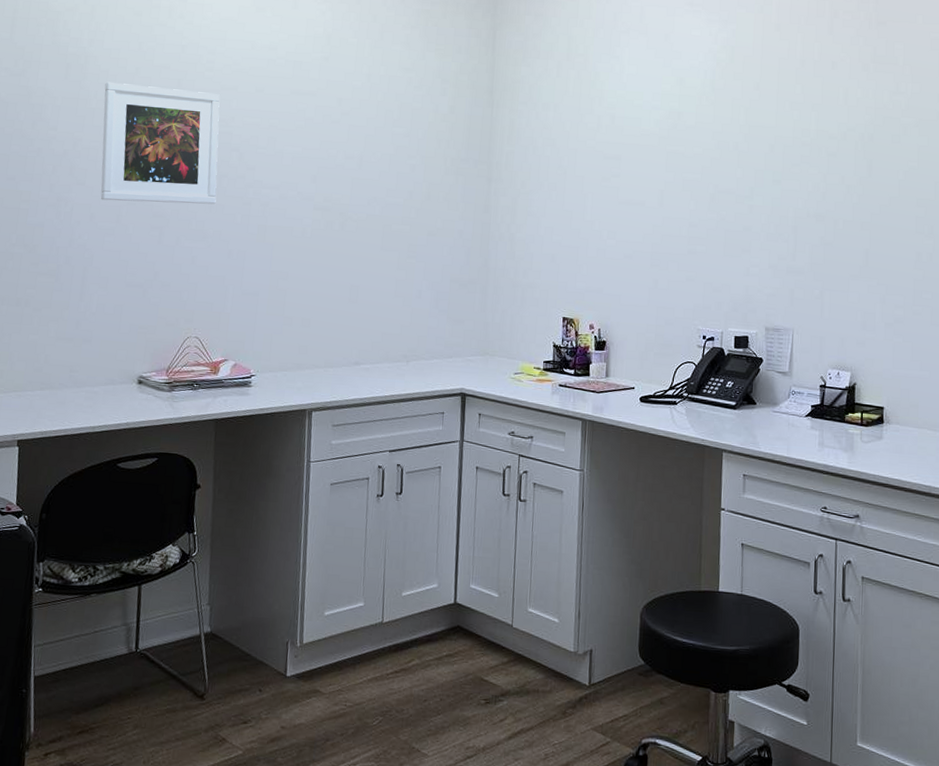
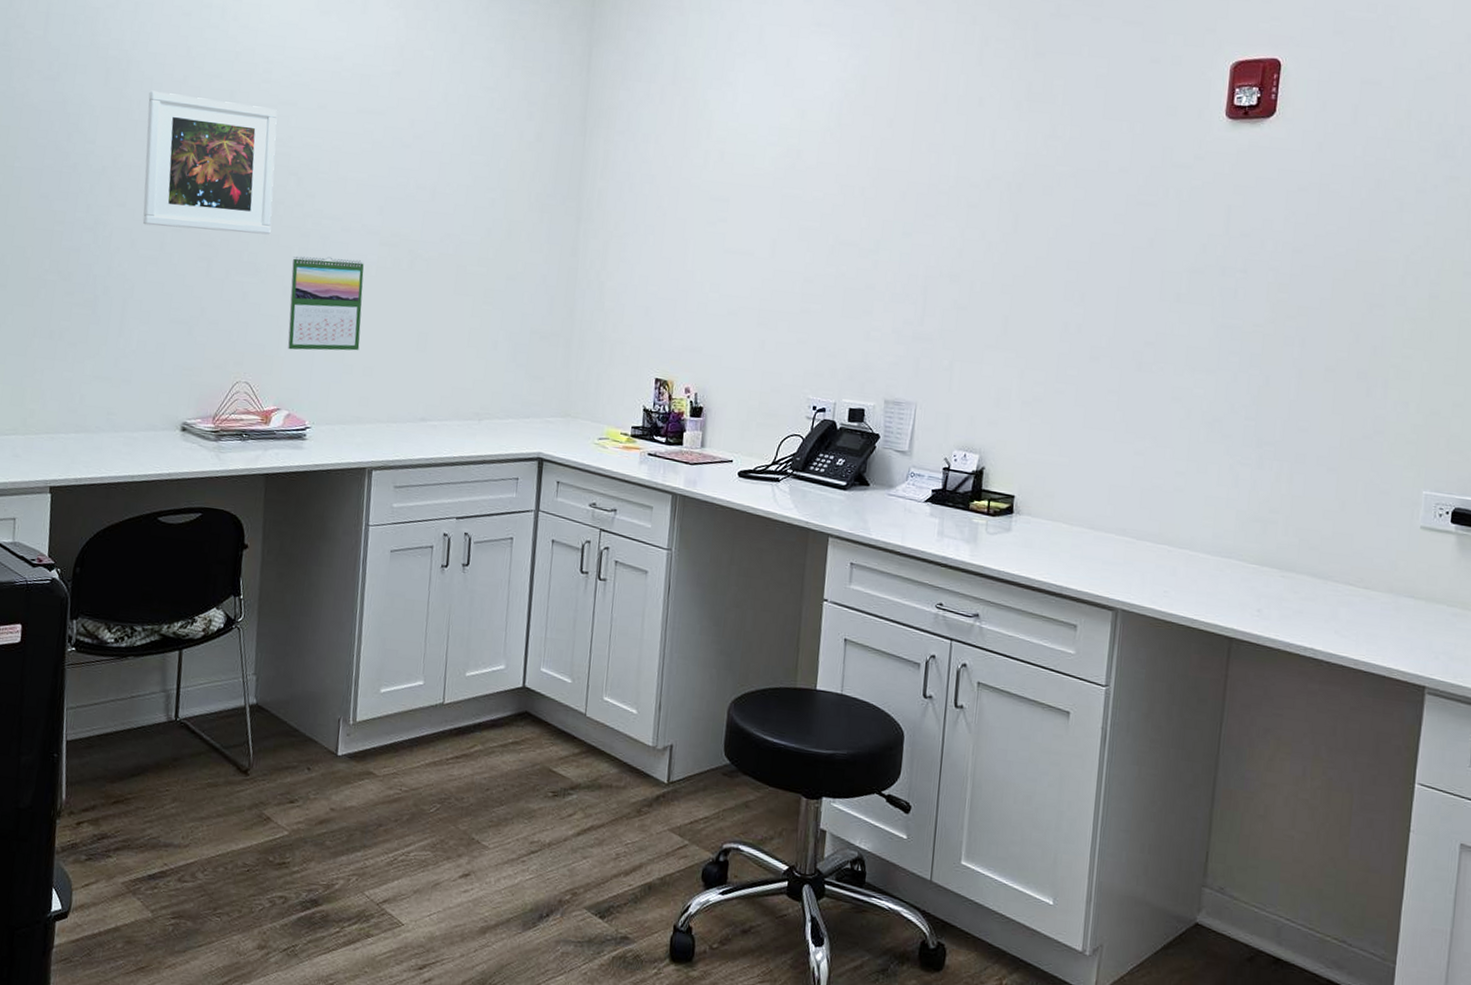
calendar: none [233,222,301,306] -> present [288,256,364,351]

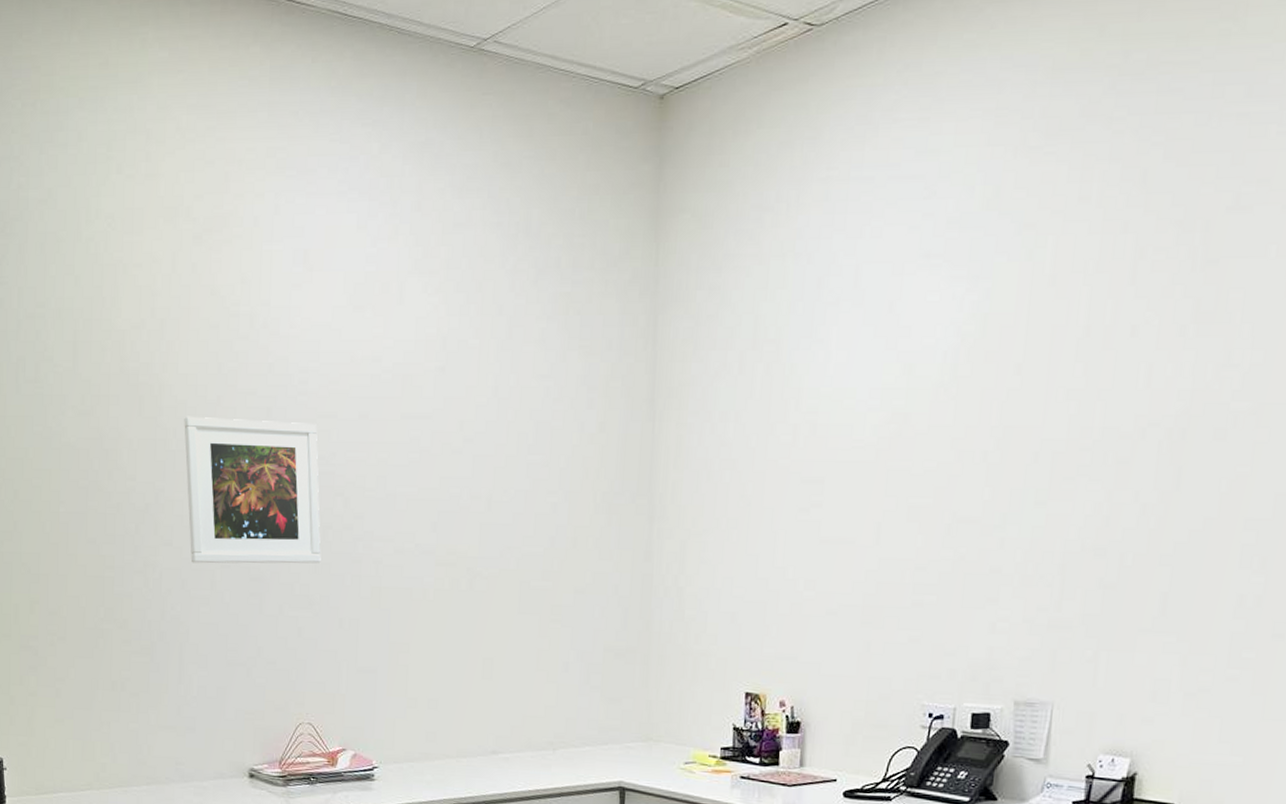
calendar: present [288,256,364,351] -> none [345,582,423,686]

